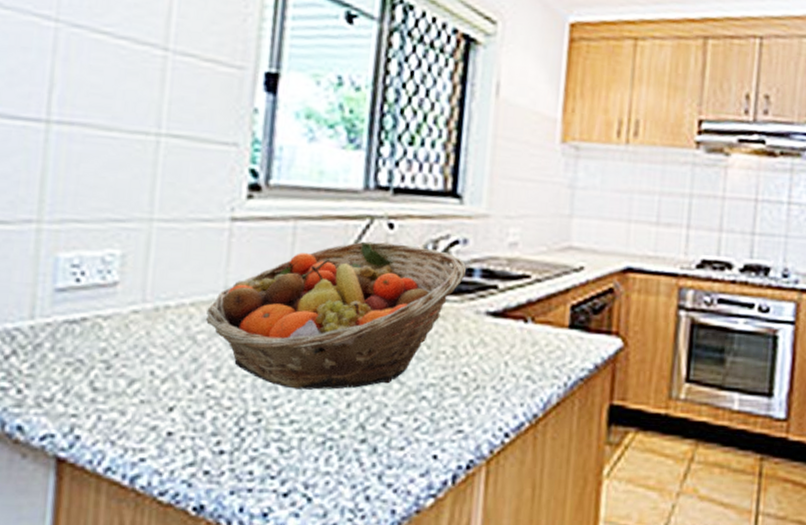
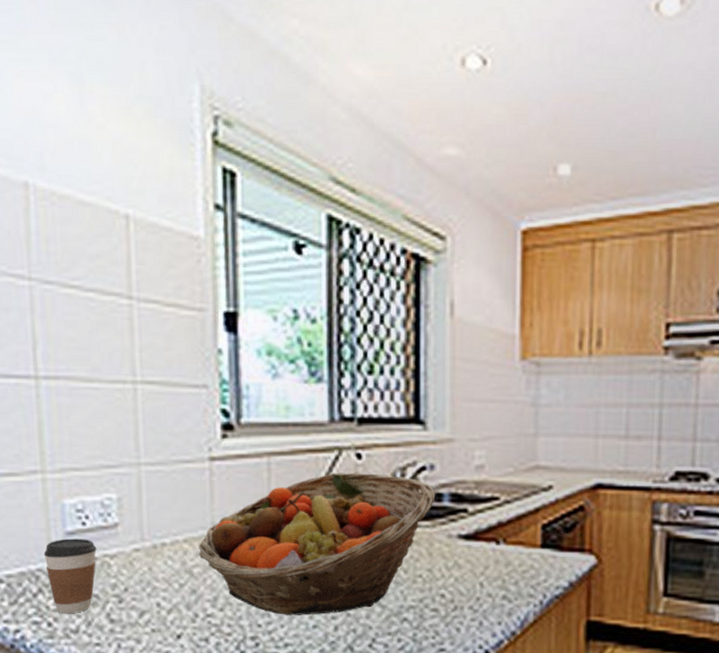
coffee cup: none [25,295,89,380] -> present [43,538,97,614]

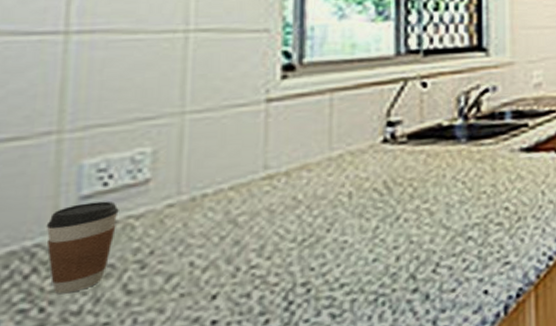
fruit basket: present [198,473,436,615] -> none [245,99,498,253]

